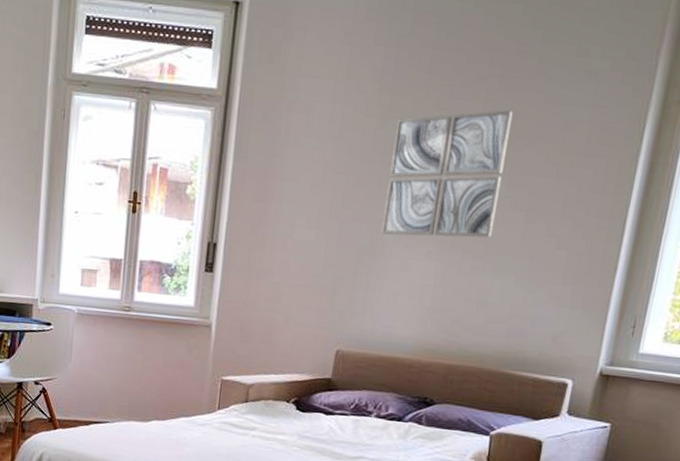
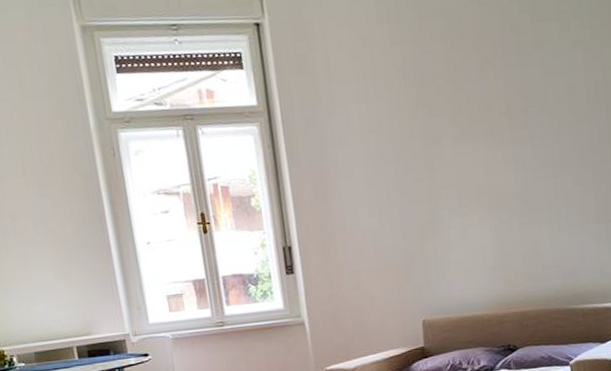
wall art: present [381,110,514,238] -> none [426,84,530,209]

